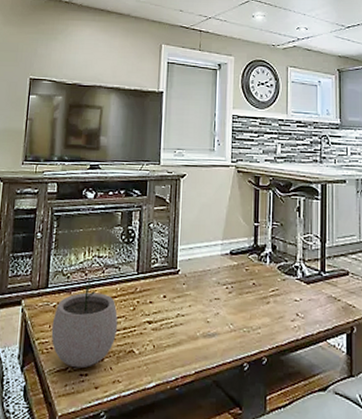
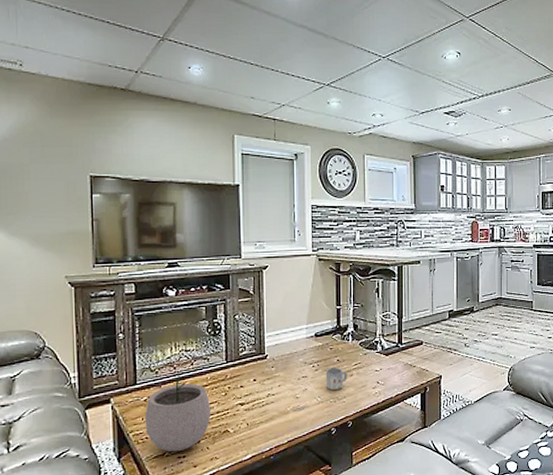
mug: none [239,291,264,319] -> present [325,367,348,391]

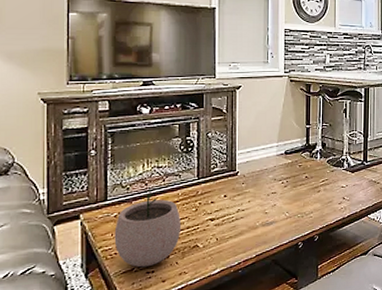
mug: present [325,367,348,391] -> none [294,184,315,206]

